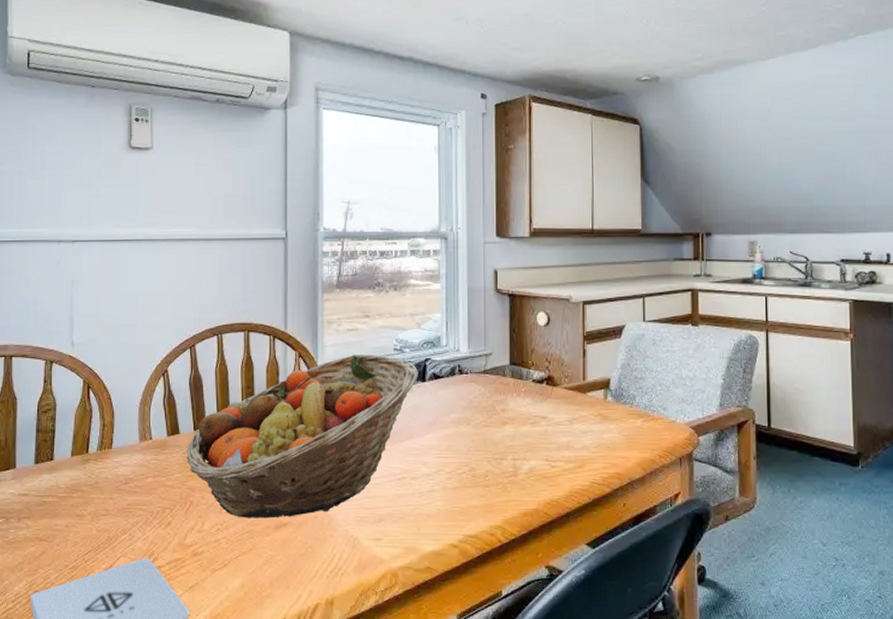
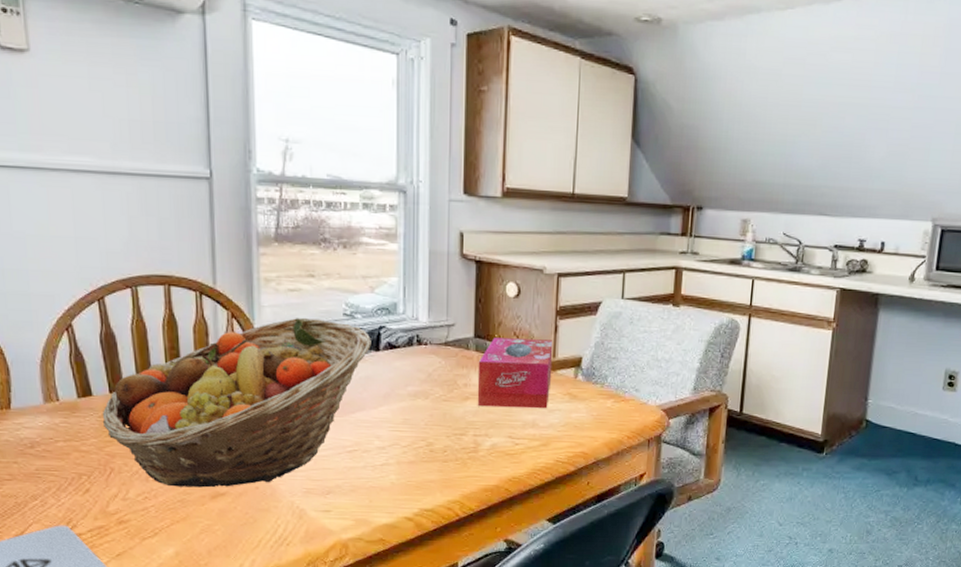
tissue box: none [514,364,583,431] -> present [477,338,553,409]

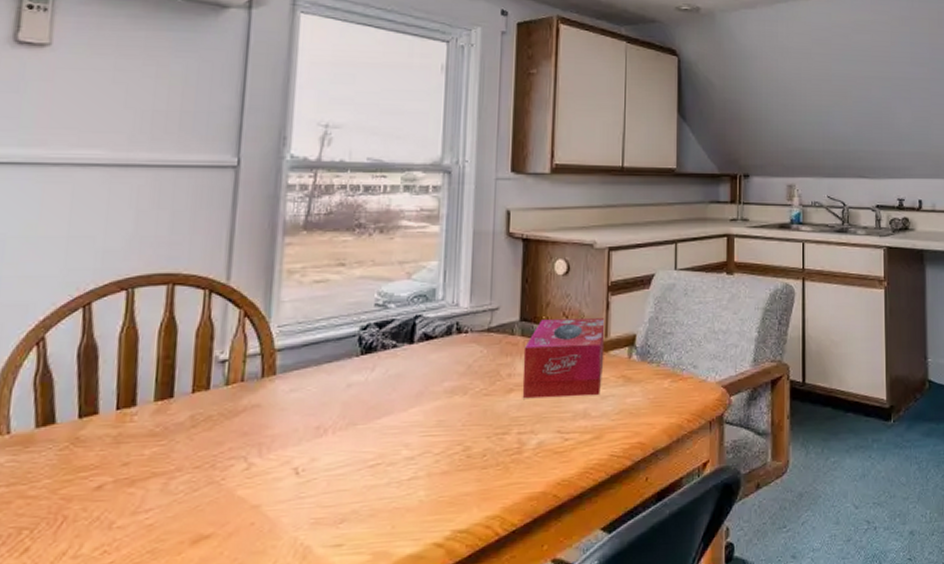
fruit basket: present [102,317,371,488] -> none [63,311,405,533]

